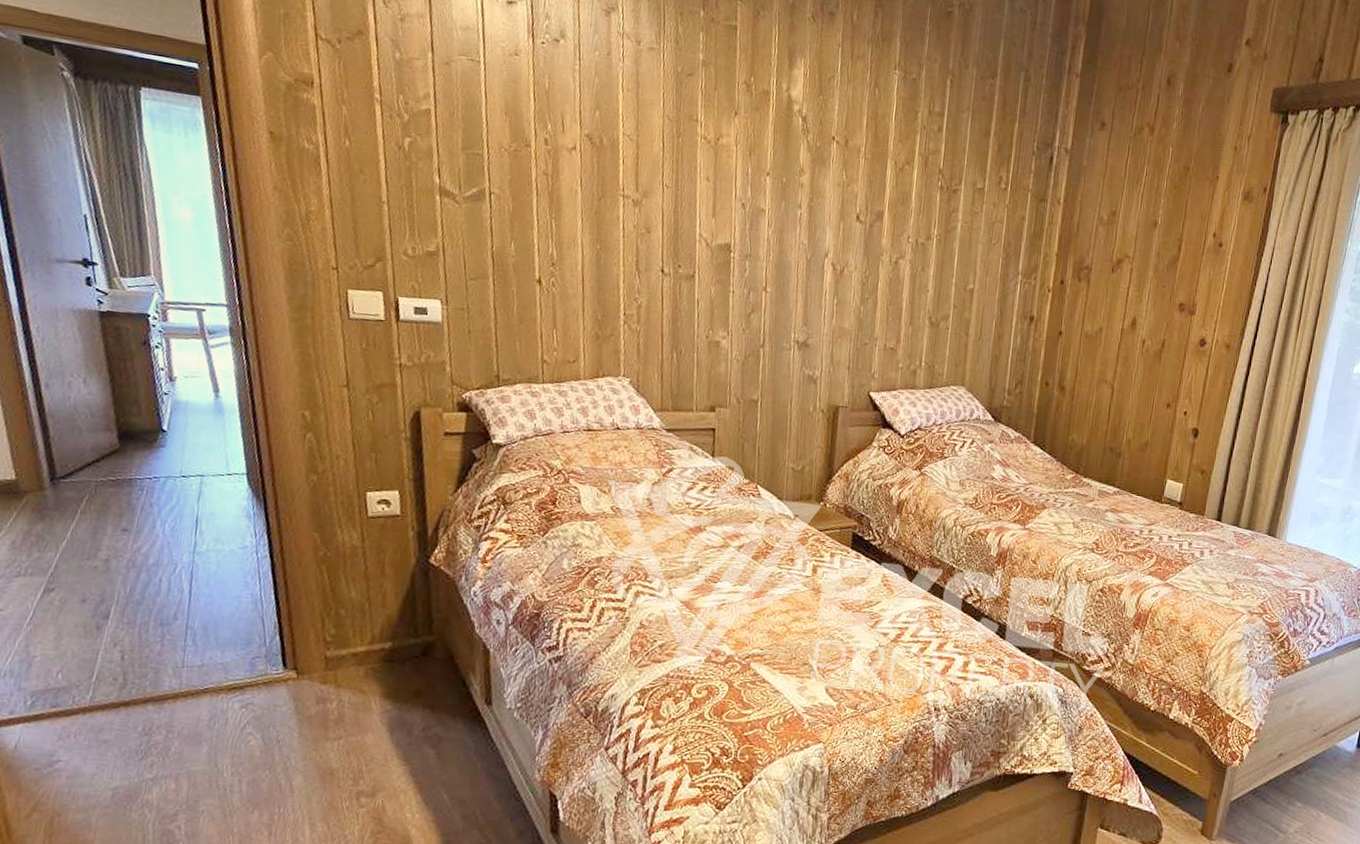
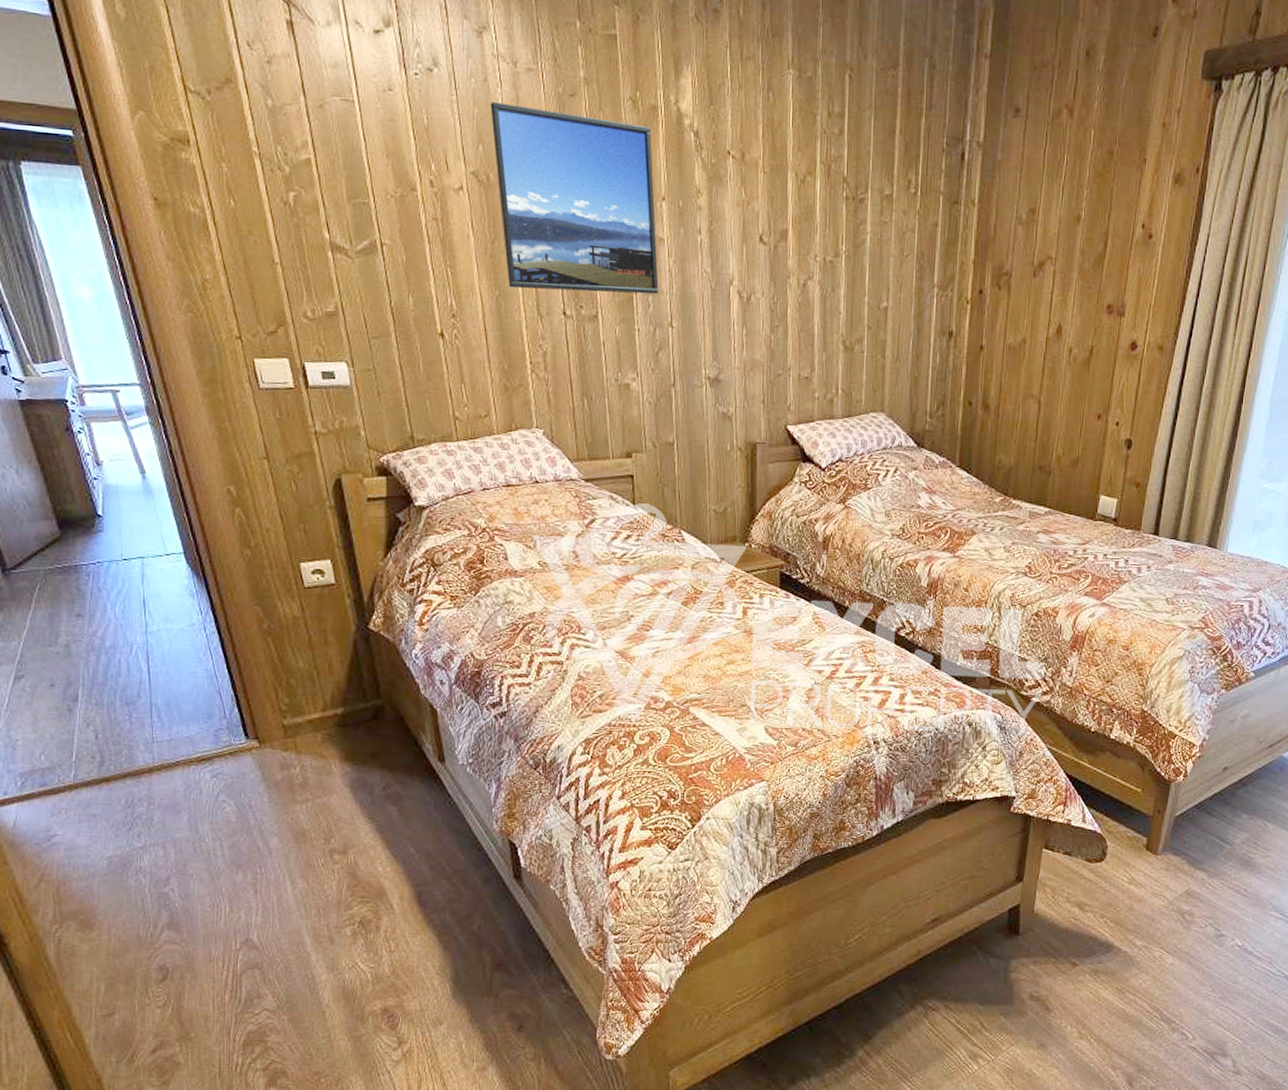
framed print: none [610,74,762,261] -> present [490,102,659,295]

